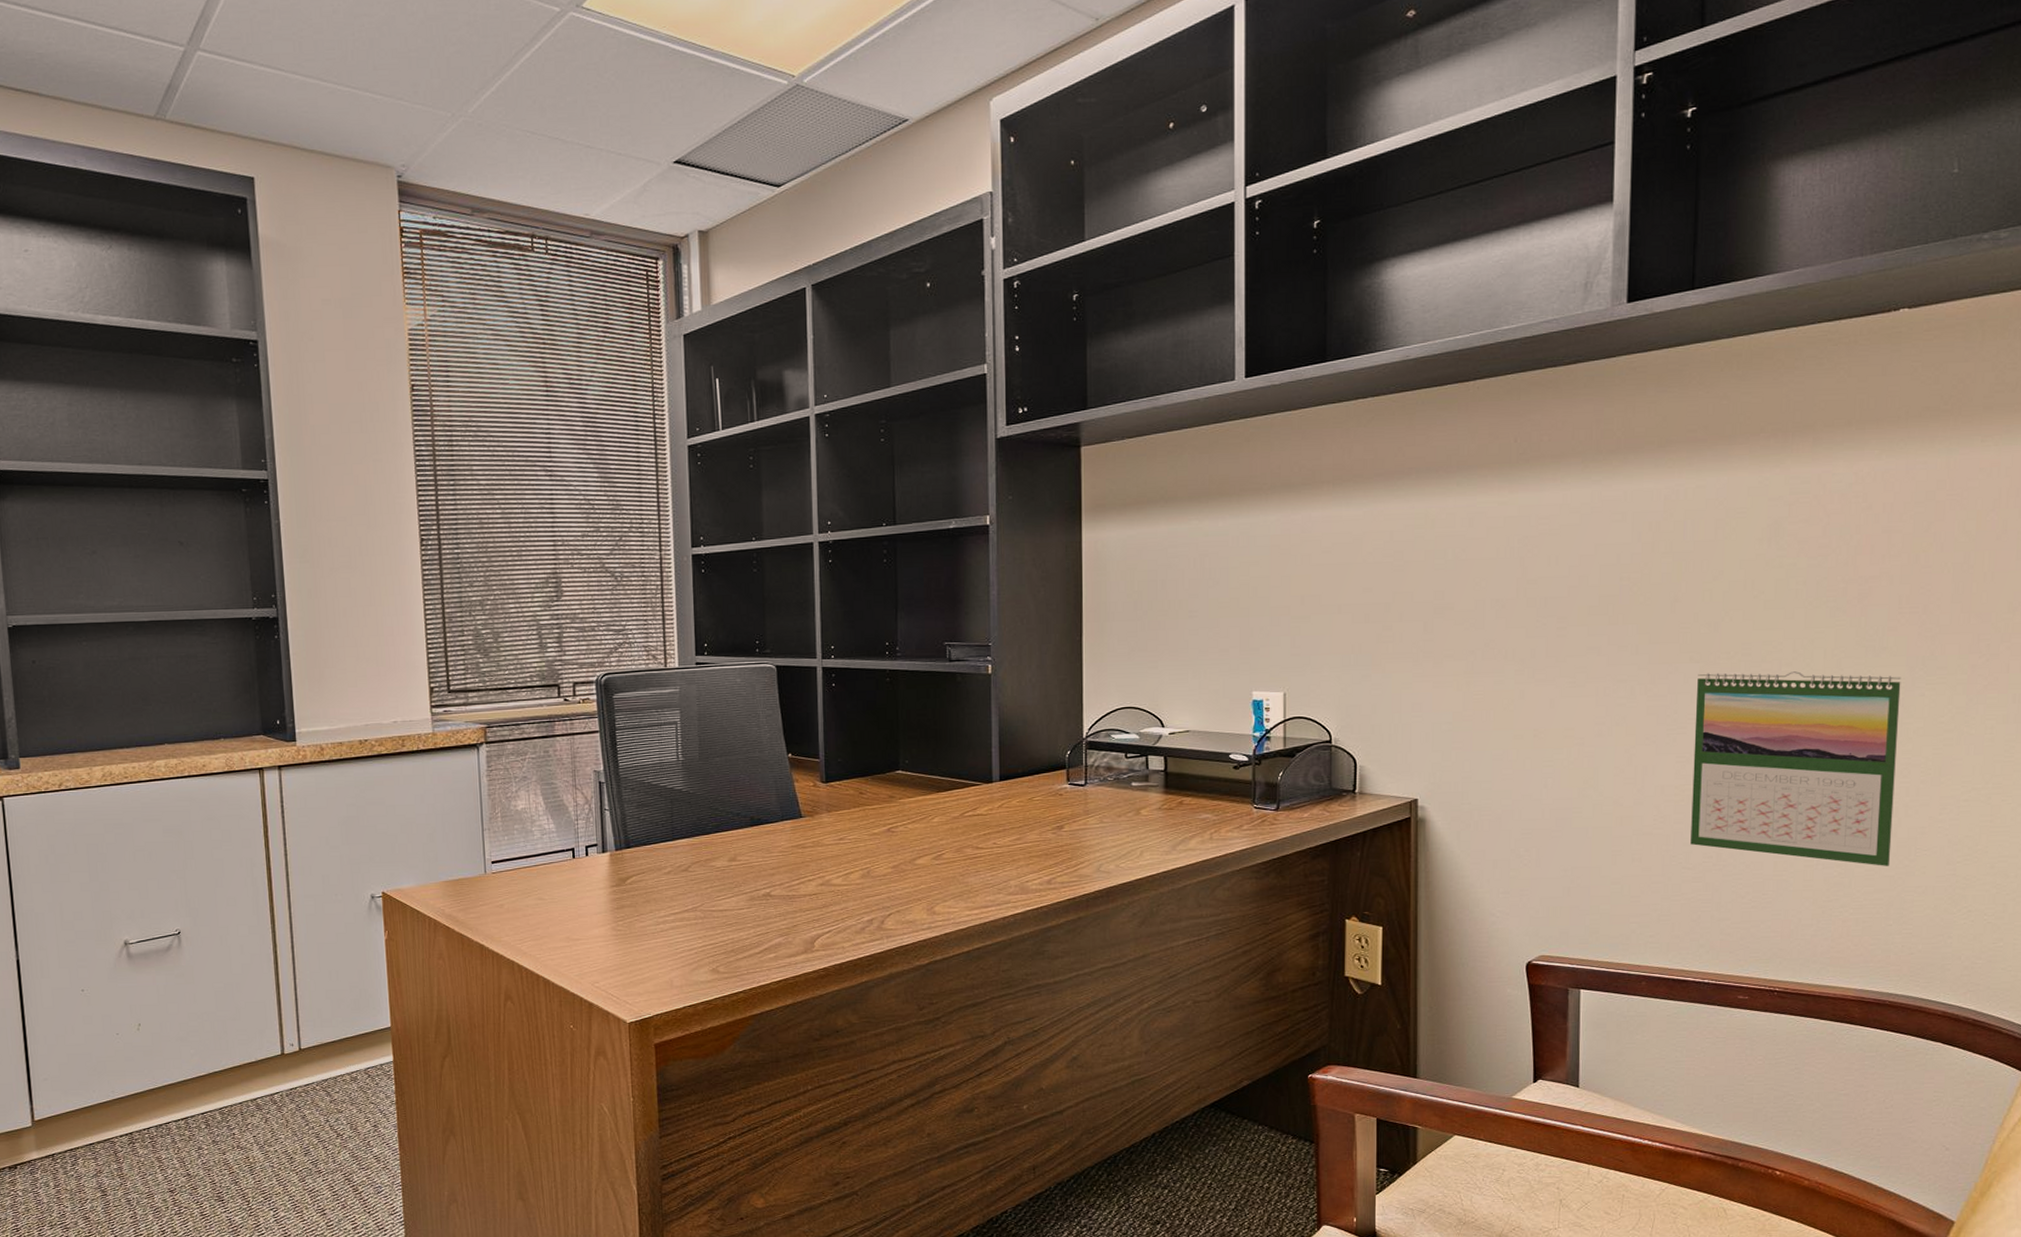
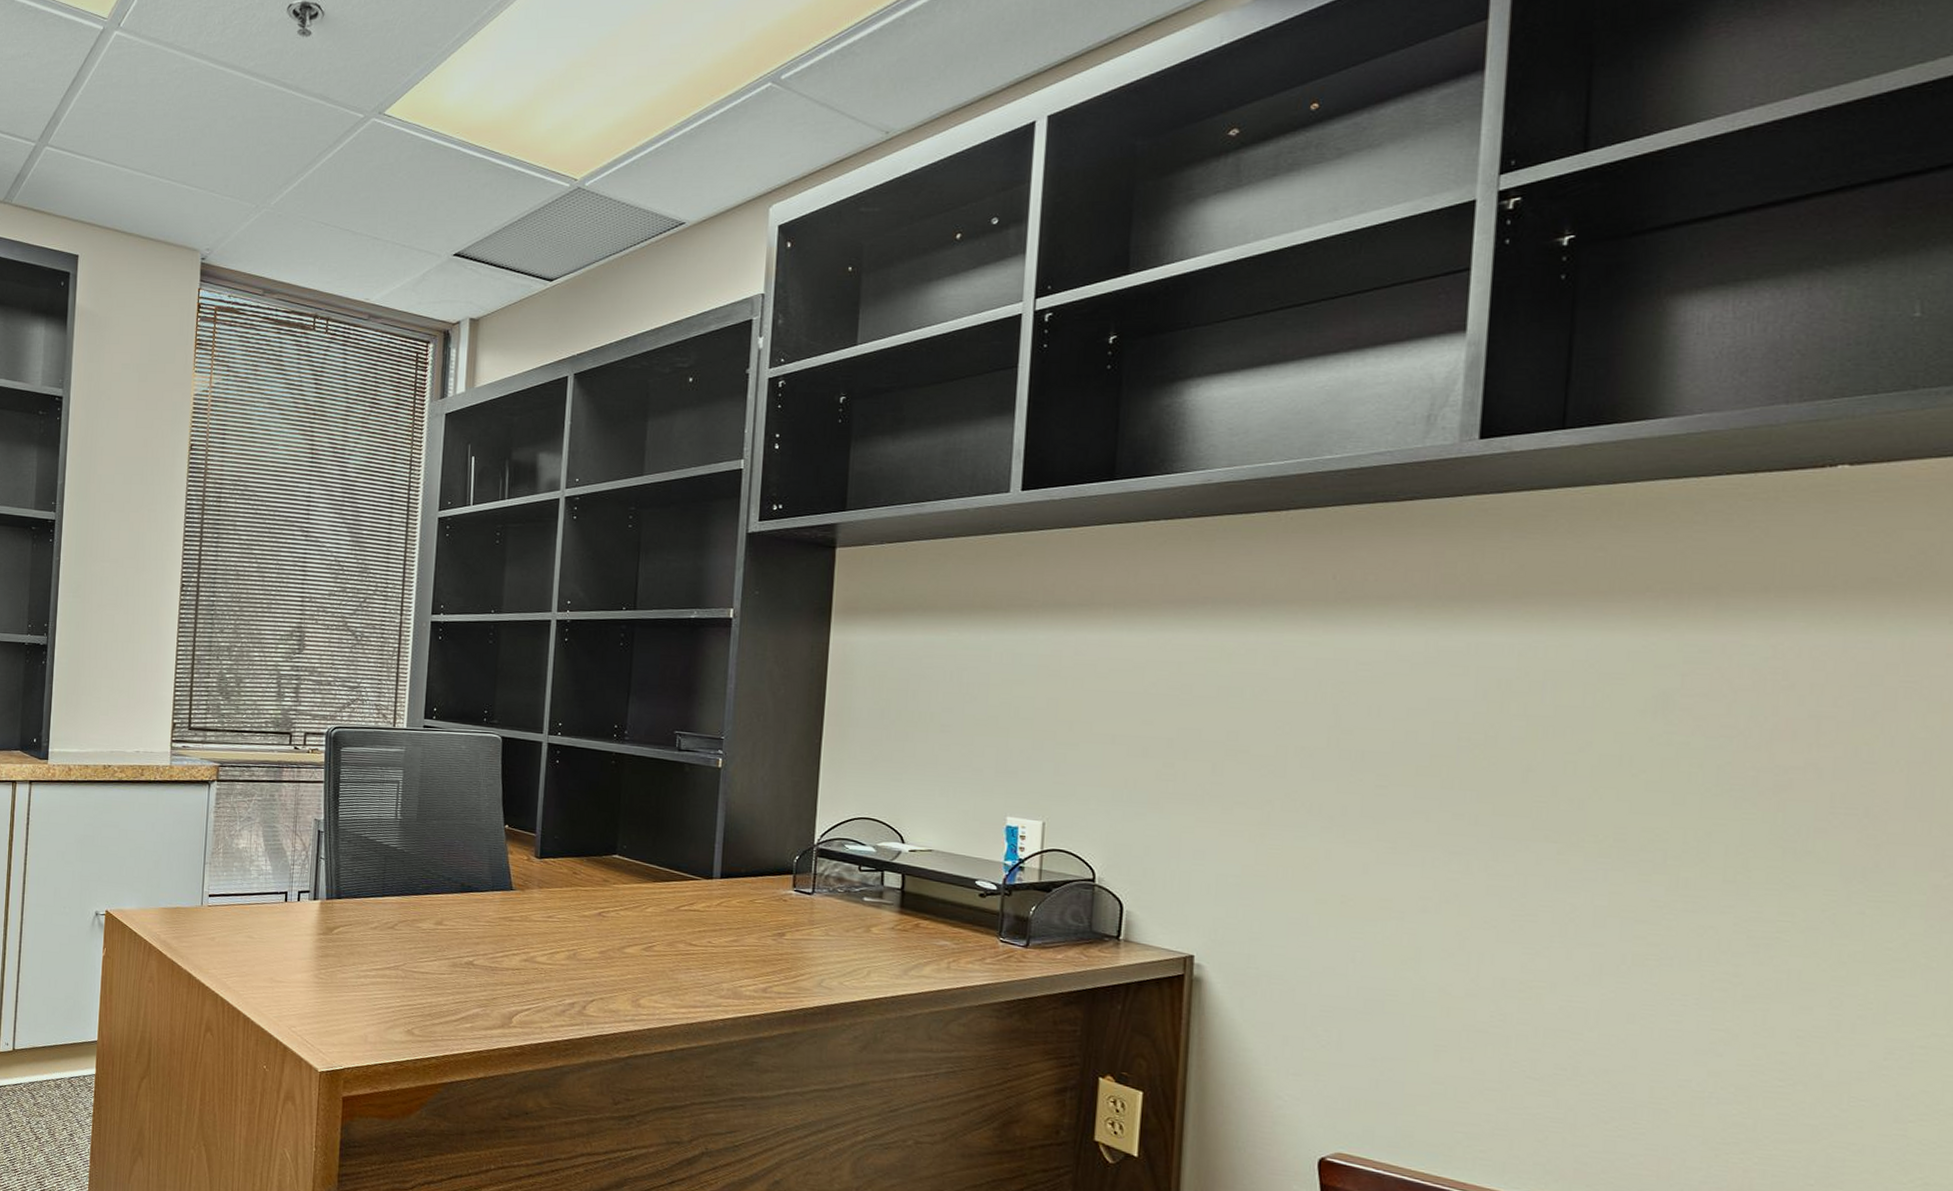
calendar: present [1690,671,1901,866] -> none [1538,855,1832,1113]

